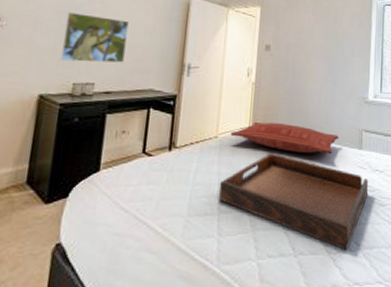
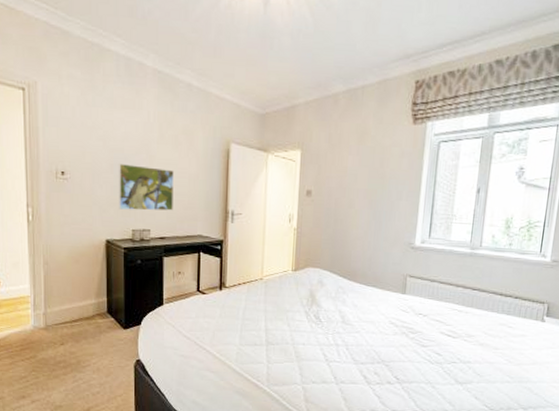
serving tray: present [218,153,369,250] -> none [265,295,411,383]
pillow: present [230,121,339,154] -> none [274,265,381,297]

